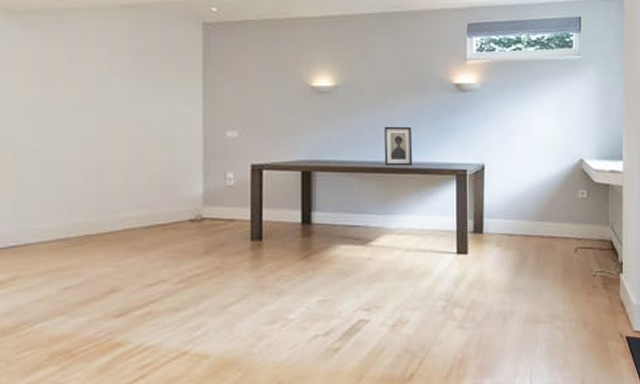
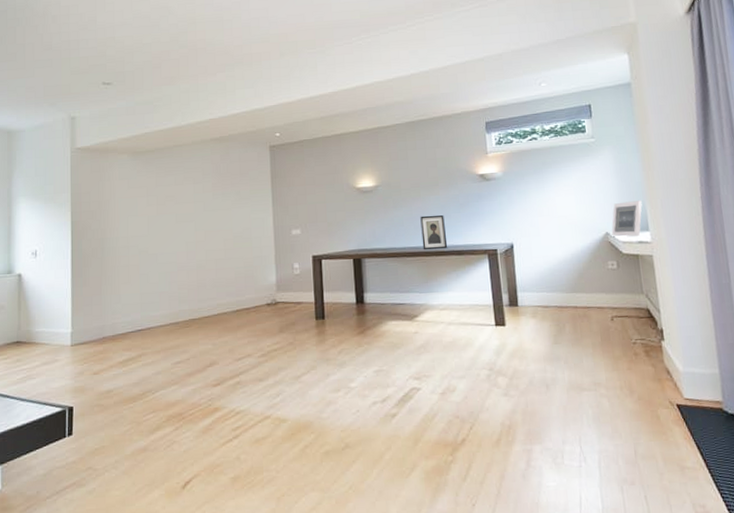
picture frame: none [586,127,619,166] -> present [611,200,642,237]

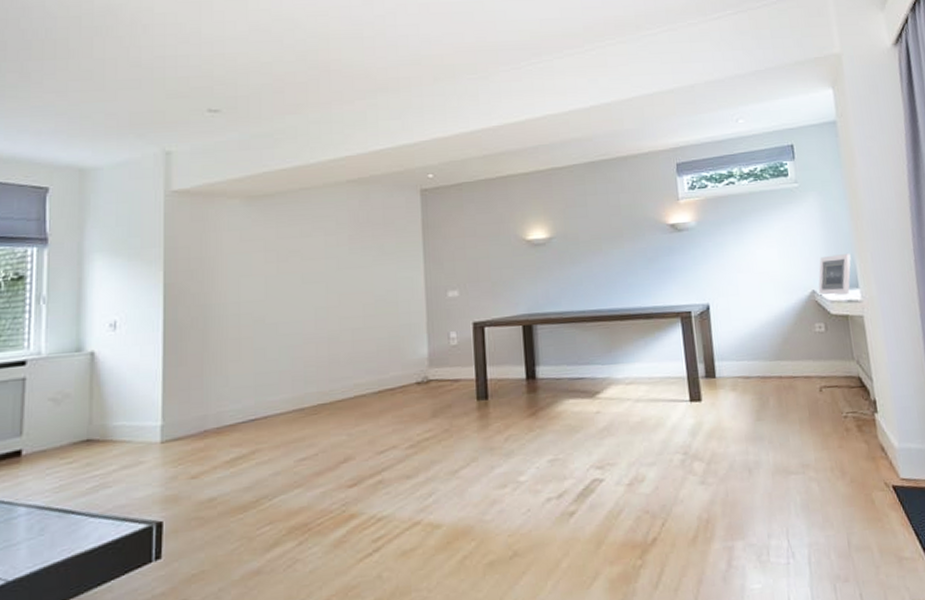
picture frame: present [420,214,448,250] -> none [602,271,635,314]

